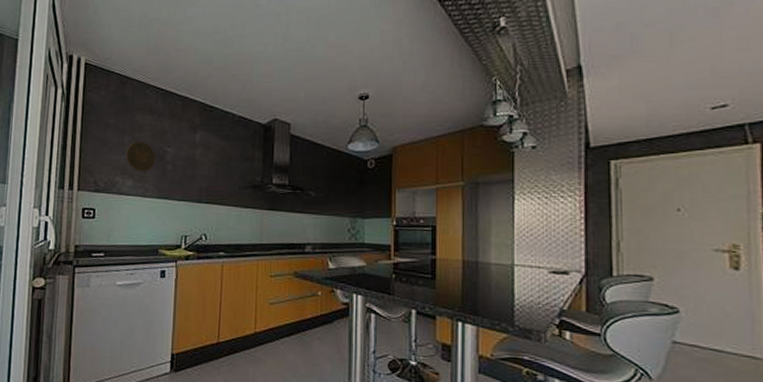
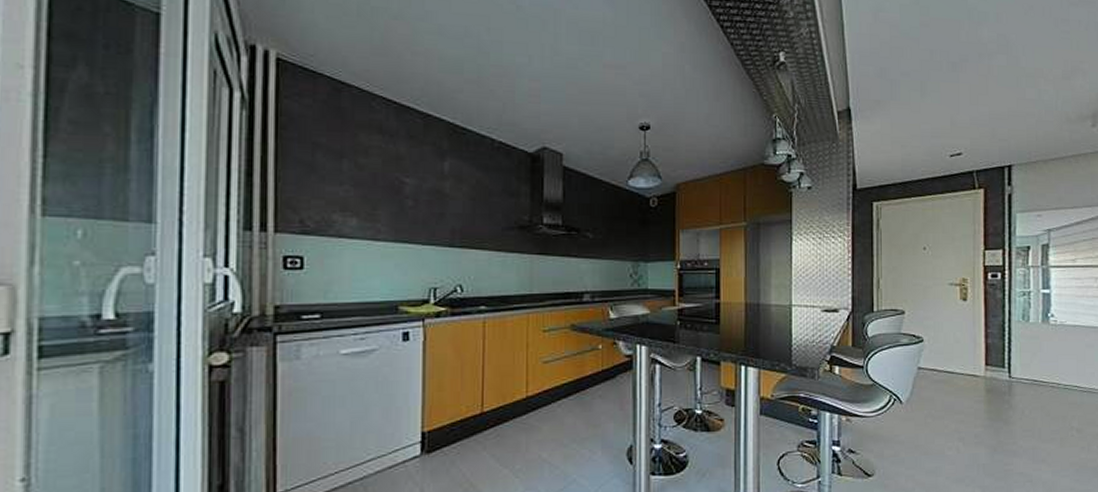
decorative plate: present [126,142,156,172] -> none [346,169,390,208]

